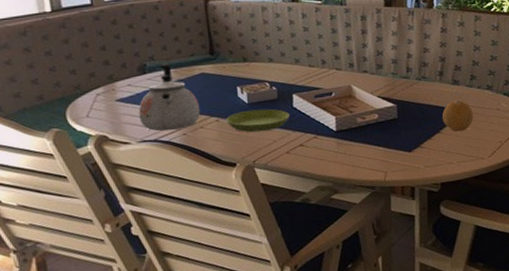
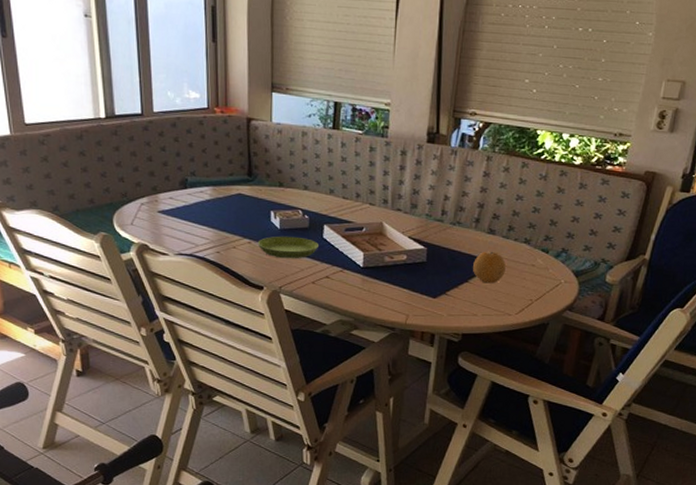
kettle: present [139,63,201,131] -> none [178,180,235,247]

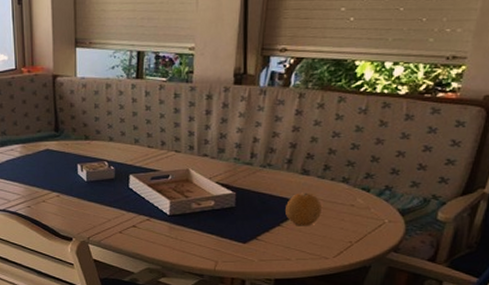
saucer: present [257,236,319,259] -> none [65,188,125,210]

